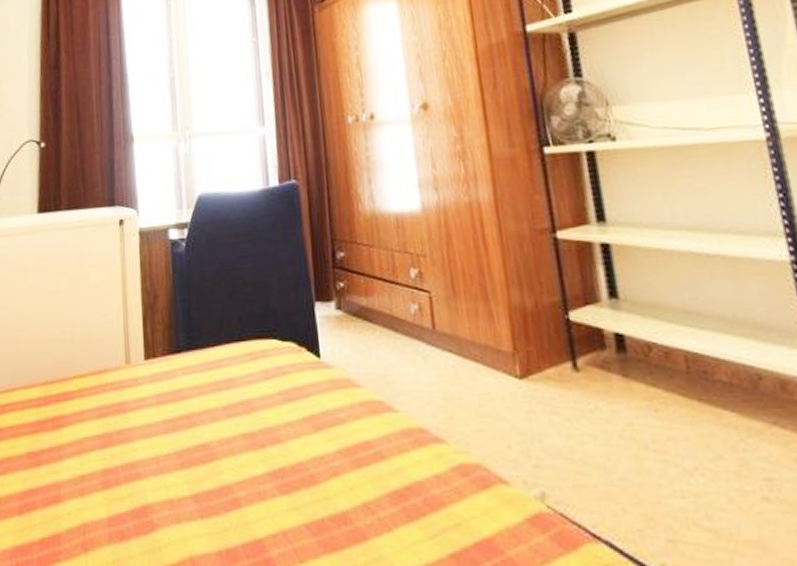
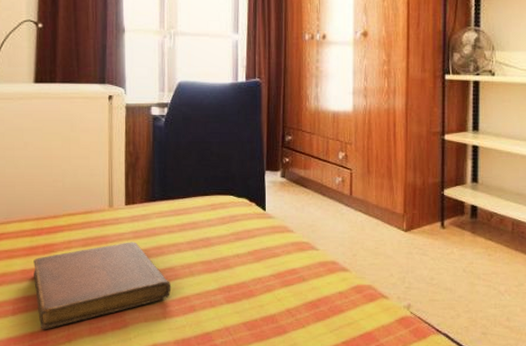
notebook: none [41,409,208,536] -> present [33,242,172,330]

